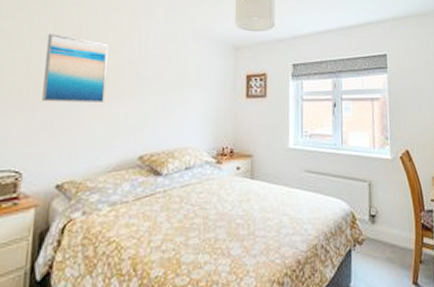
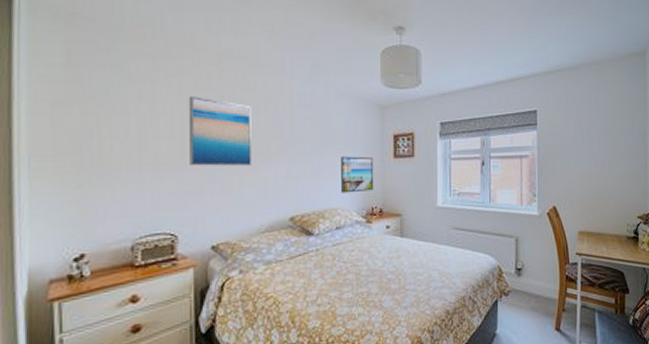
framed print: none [192,95,226,132] -> present [341,156,374,193]

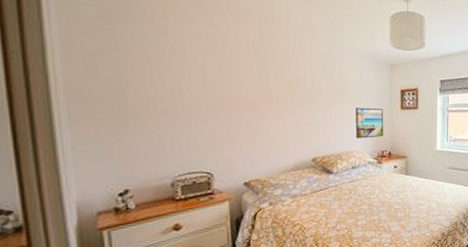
wall art: present [188,96,252,166] -> none [217,51,277,114]

